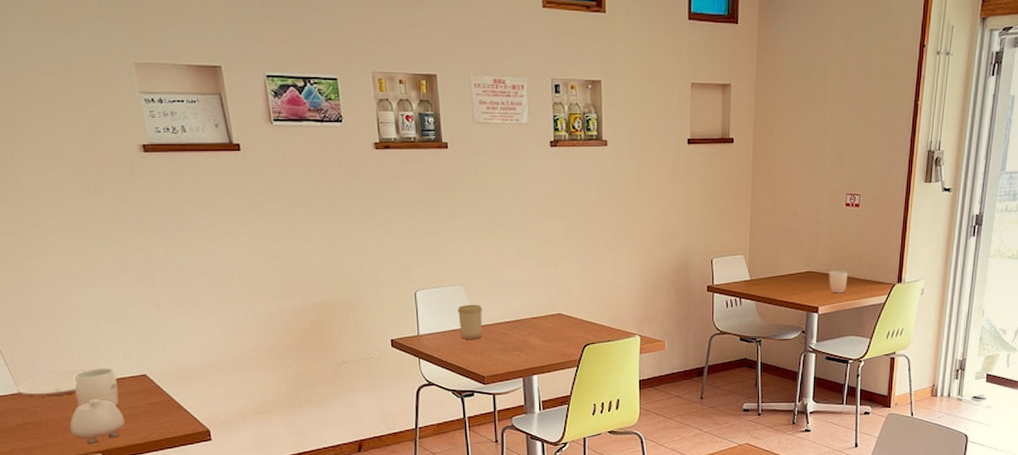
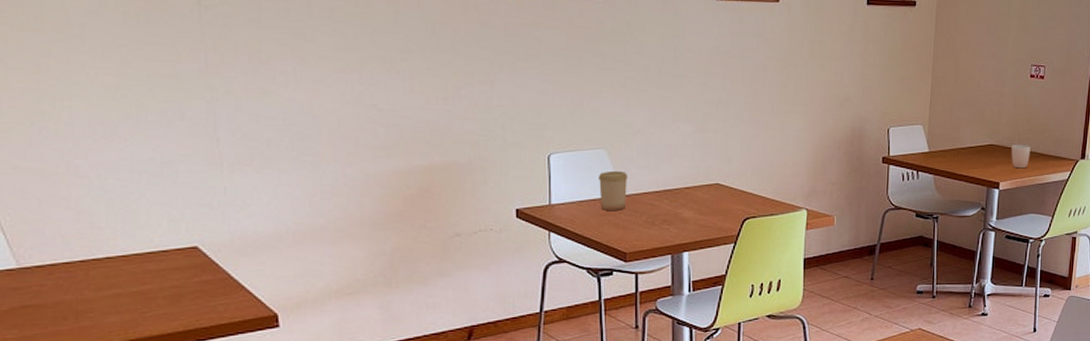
plate: present [15,370,89,397] -> none [13,240,119,274]
sugar bowl: present [69,398,125,444] -> none [86,275,163,332]
mug: present [74,367,119,408] -> none [97,237,159,287]

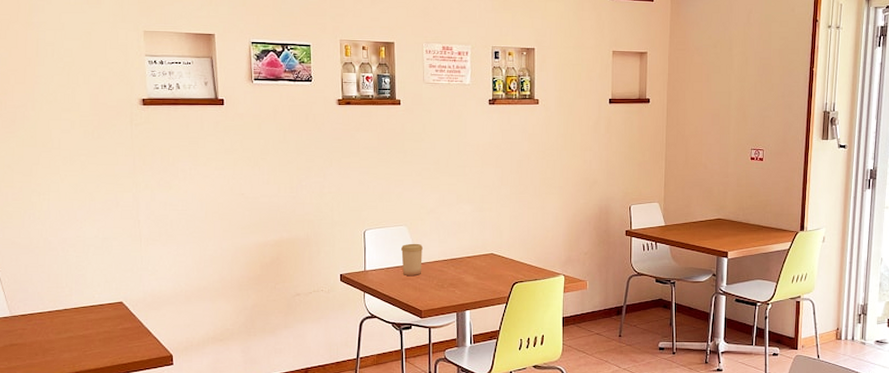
cup: present [1011,144,1031,169] -> none [737,218,754,240]

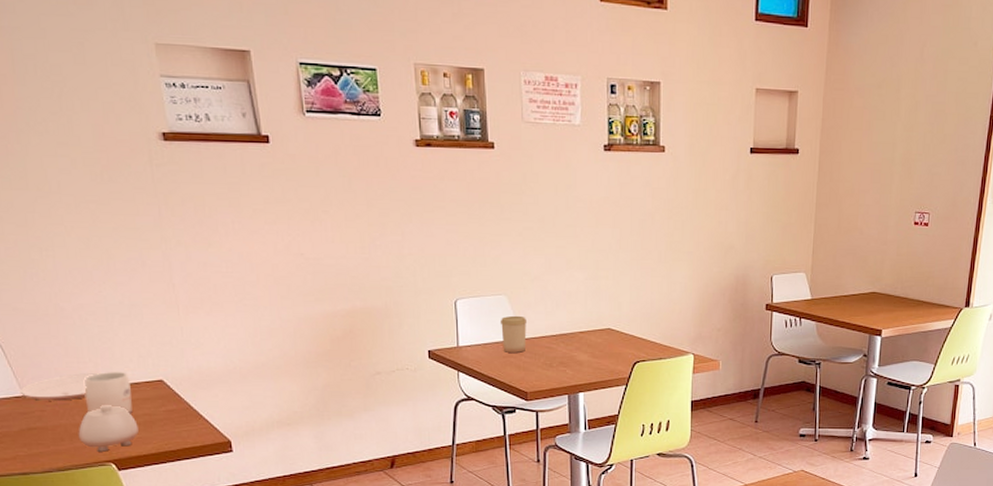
plate: none [8,297,73,320] -> present [19,373,100,401]
sugar bowl: none [50,323,99,365] -> present [78,404,139,452]
mug: none [59,294,97,332] -> present [84,371,133,414]

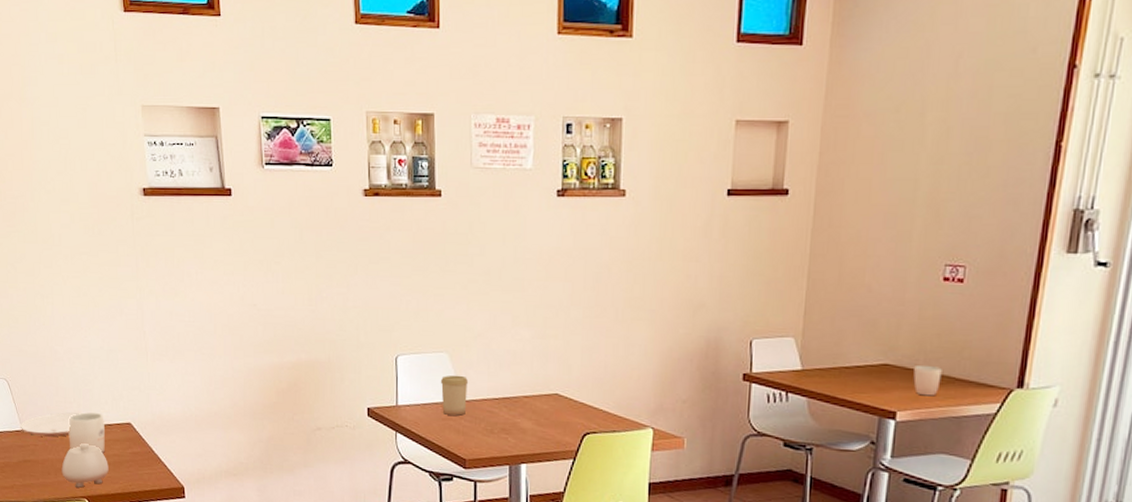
cup: none [893,291,914,316] -> present [913,364,942,397]

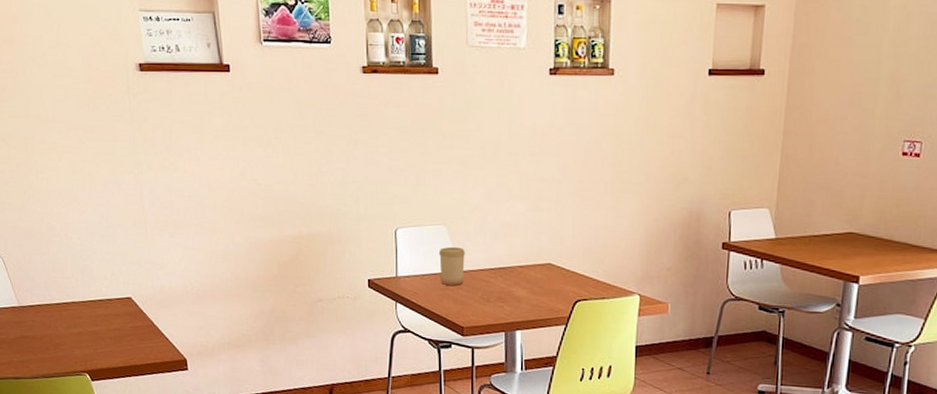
plate: present [20,412,82,437] -> none [16,288,80,313]
sugar bowl: present [61,442,109,488] -> none [60,317,109,362]
mug: present [68,412,106,454] -> none [67,287,106,328]
cup: present [913,364,942,397] -> none [874,232,900,262]

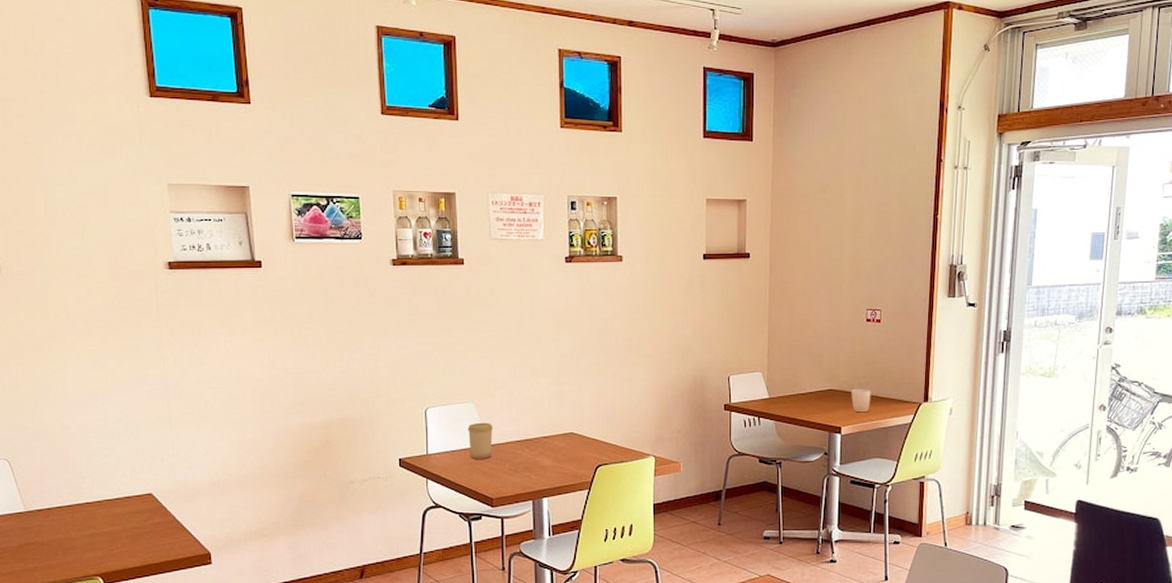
cup: none [874,232,900,262] -> present [851,388,871,413]

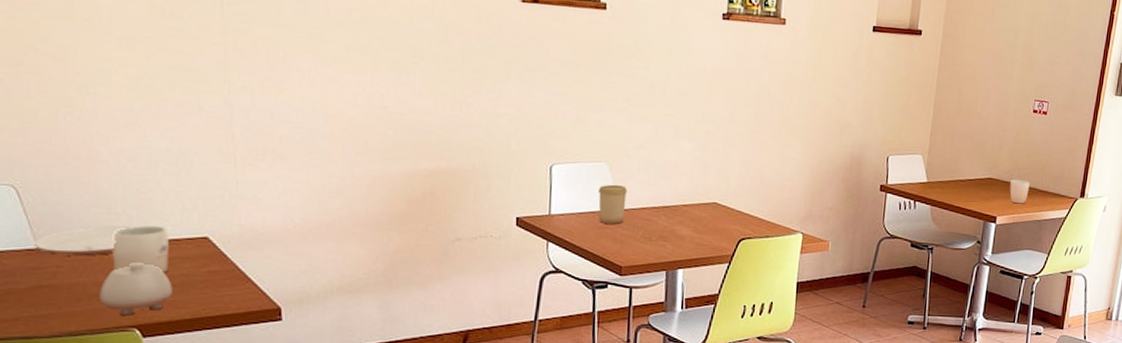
plate: none [22,488,96,516] -> present [33,226,134,256]
sugar bowl: none [71,518,126,566] -> present [99,261,172,316]
mug: none [80,485,123,528] -> present [112,225,170,274]

